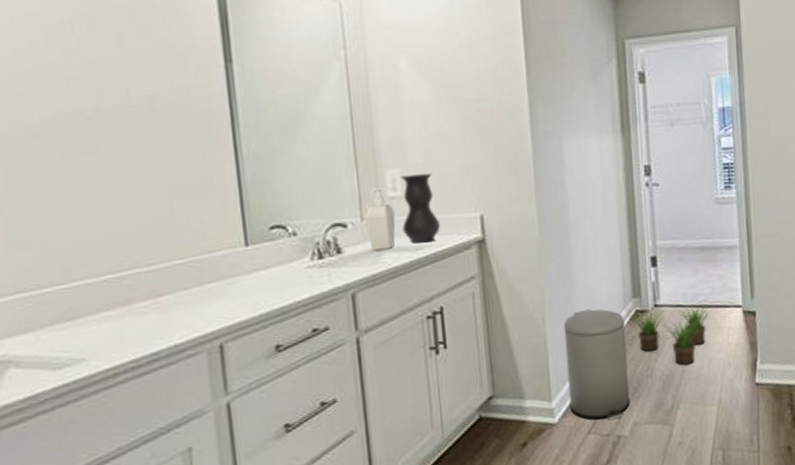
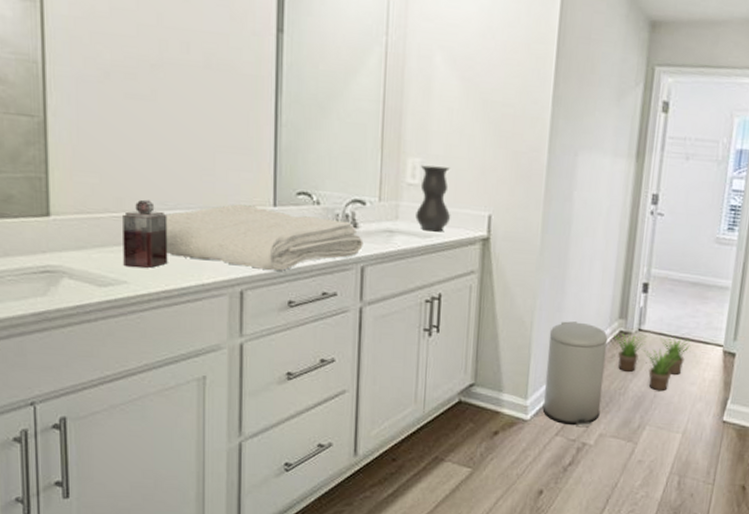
perfume bottle: none [72,263,132,342] -> present [123,199,168,268]
towel: none [123,248,351,320] -> present [166,204,364,271]
soap bottle: present [365,186,396,250] -> none [383,171,412,232]

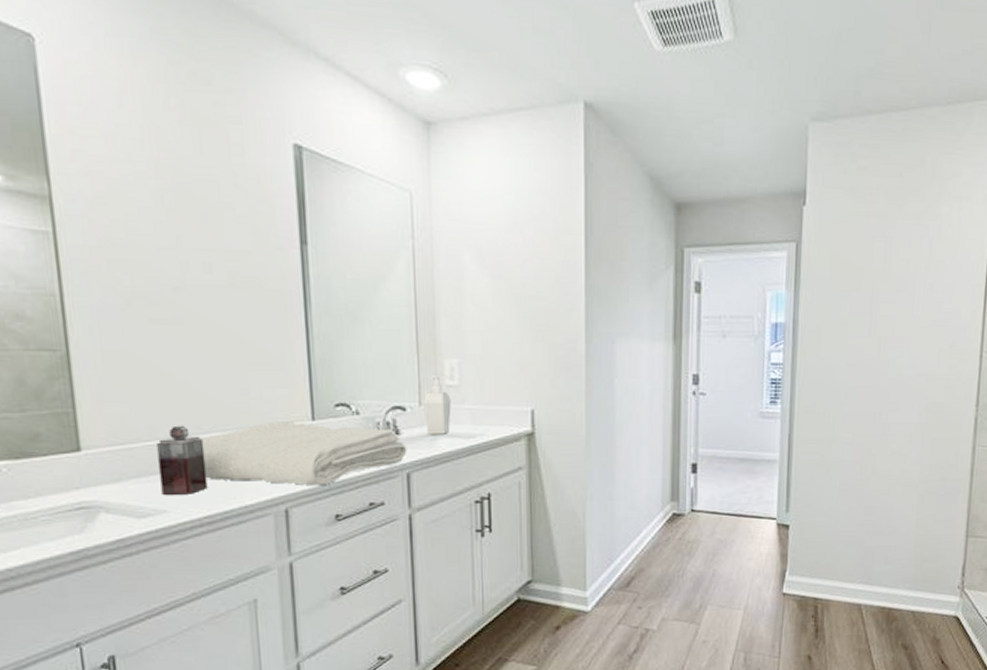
soap bottle: none [383,171,412,232] -> present [423,374,451,434]
vase: present [415,165,450,232] -> none [458,366,492,431]
pedal bin: present [542,321,608,428] -> none [602,508,662,614]
plant: present [614,333,691,392] -> none [667,514,745,570]

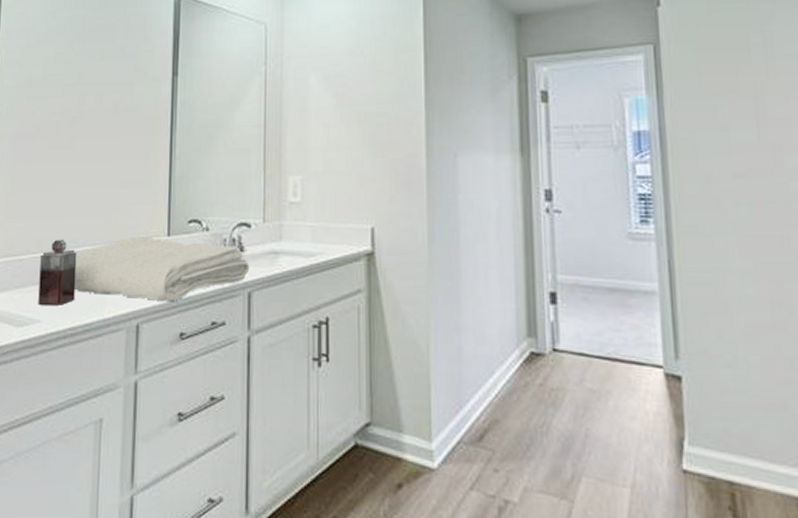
soap bottle: present [423,374,451,434] -> none [267,191,293,252]

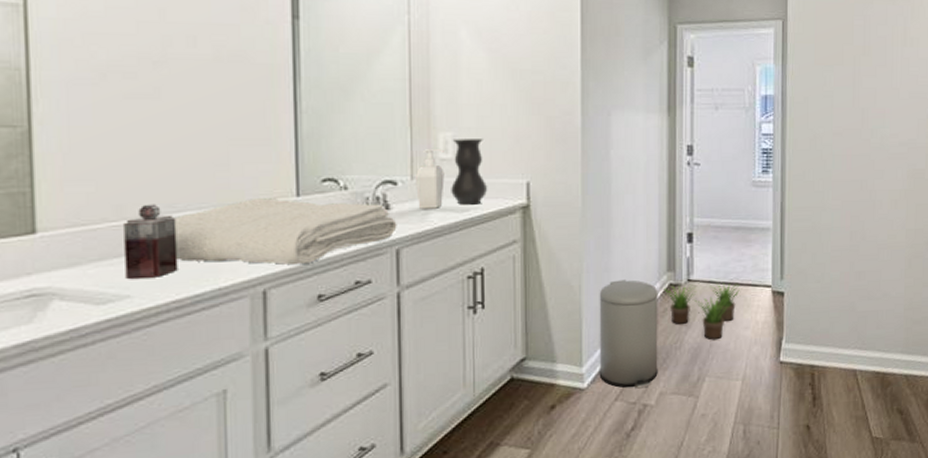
soap bottle: none [267,191,293,252] -> present [416,148,445,209]
vase: none [299,182,332,250] -> present [451,139,487,205]
pedal bin: none [449,342,521,479] -> present [599,280,658,389]
plant: none [524,355,623,430] -> present [664,282,741,340]

